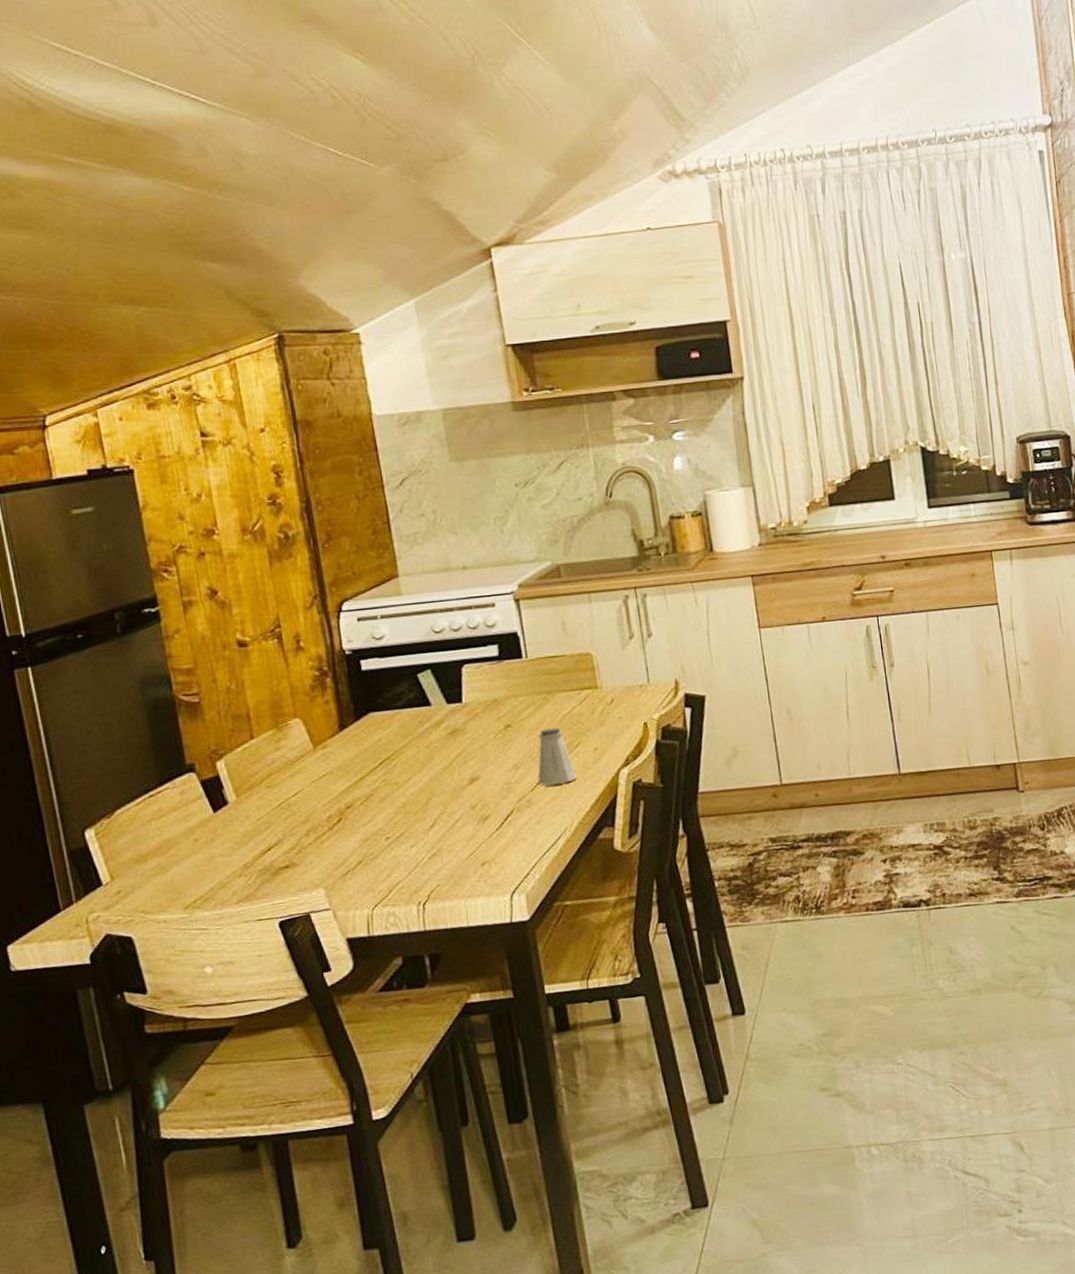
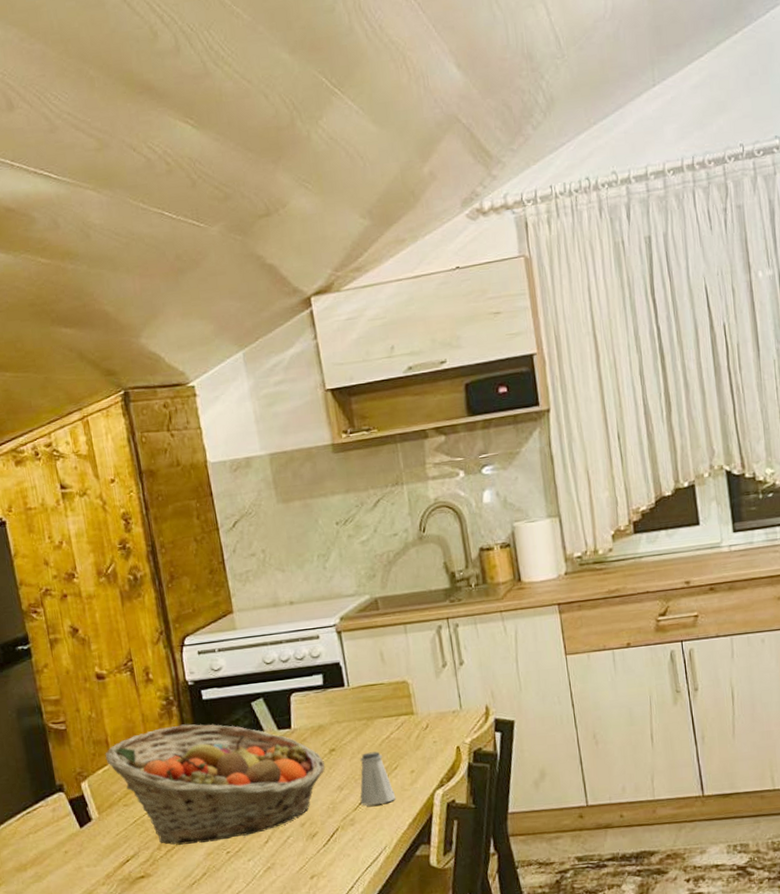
fruit basket: none [245,697,500,831] -> present [105,723,326,846]

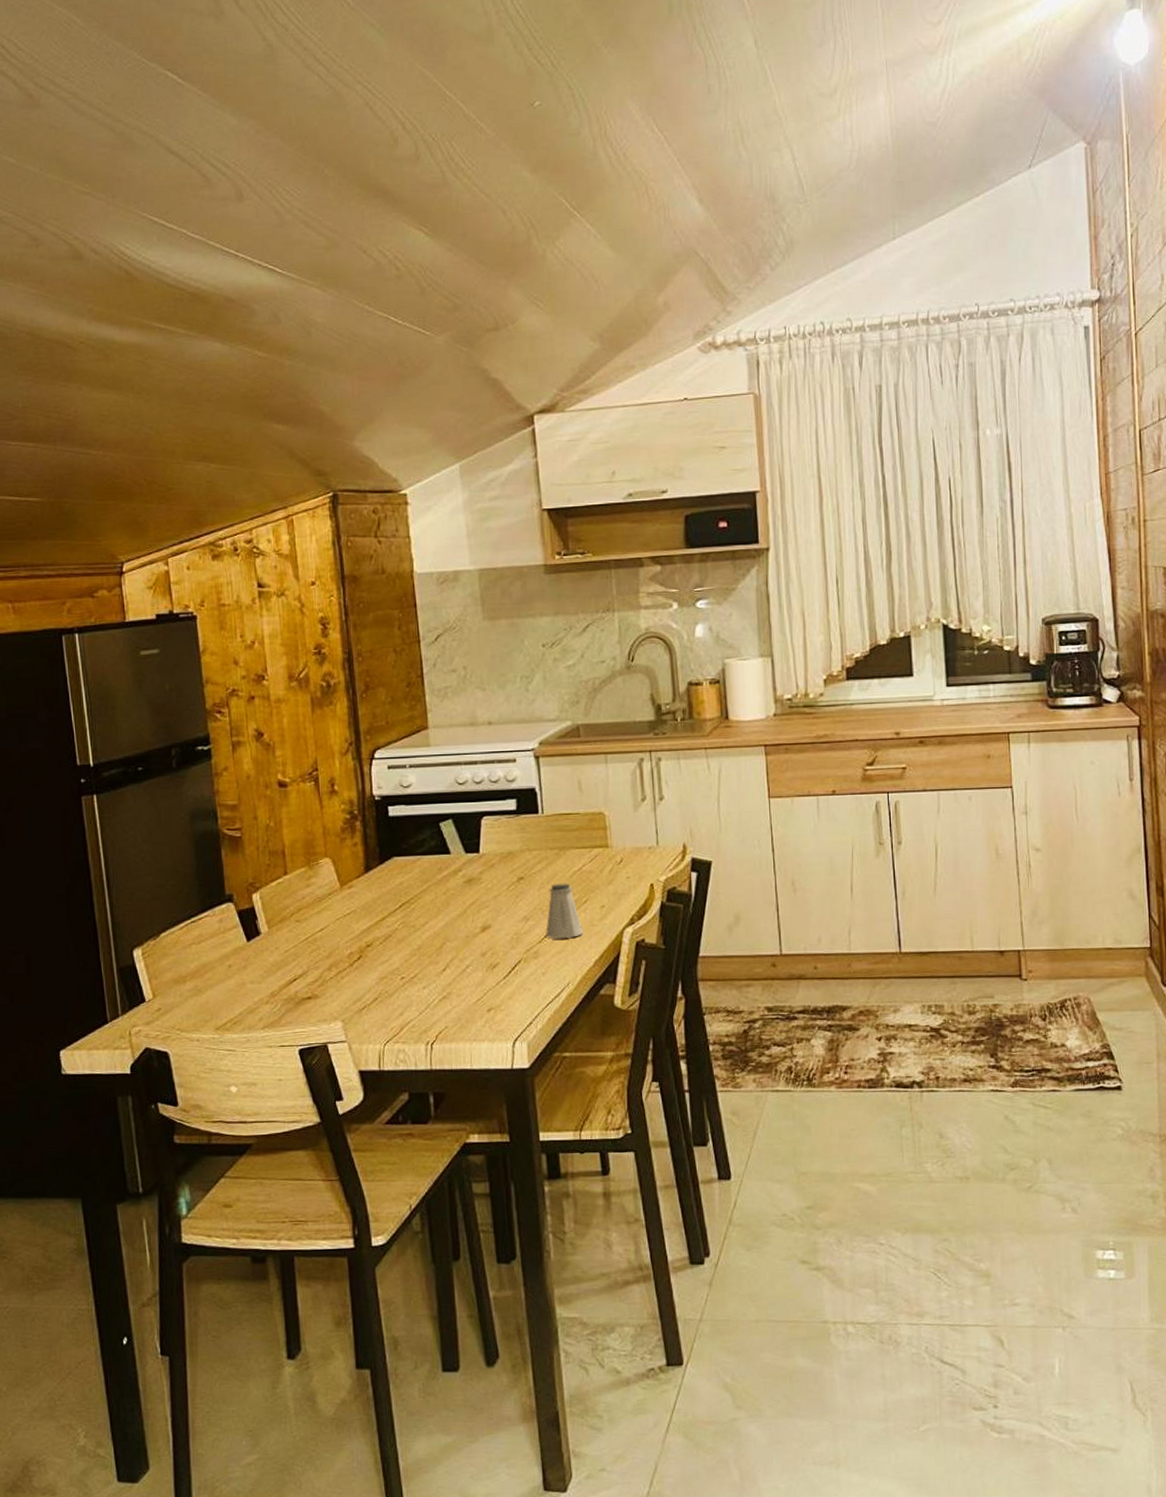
fruit basket: present [105,723,326,846] -> none [280,840,512,968]

